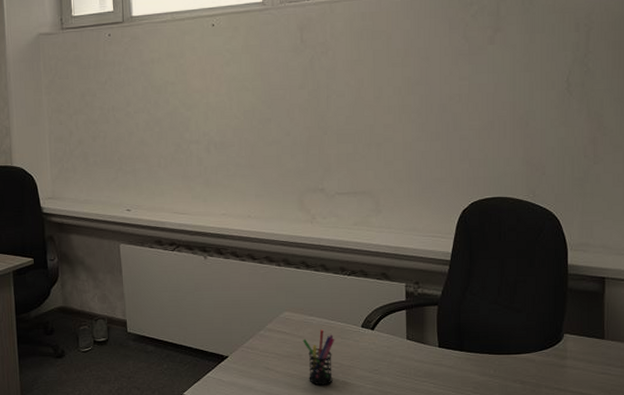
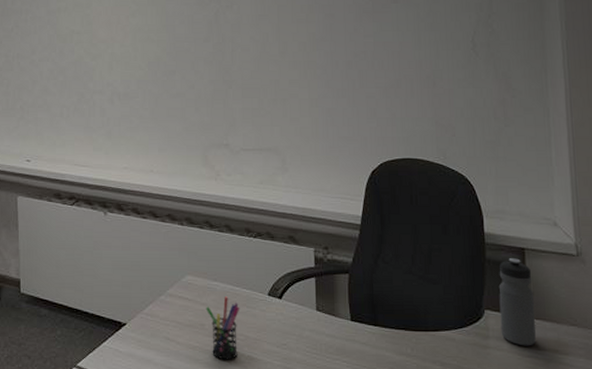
water bottle: none [578,287,611,365] -> present [498,258,536,346]

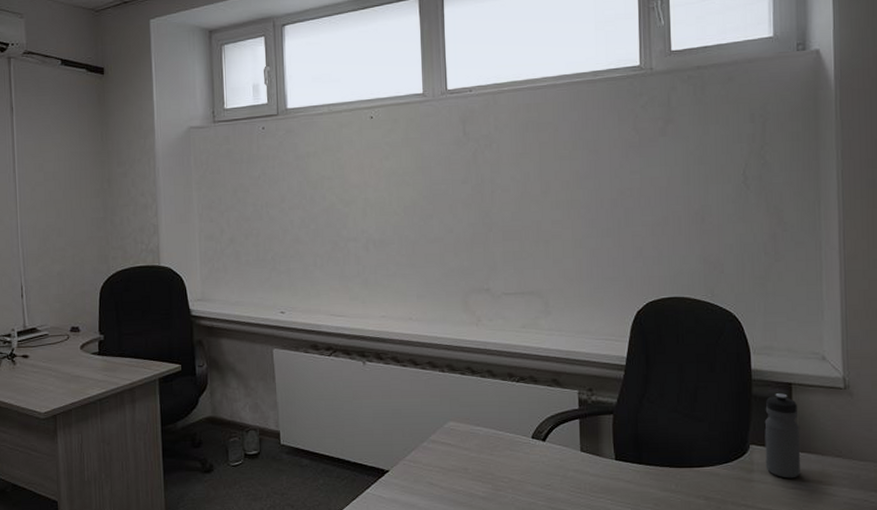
pen holder: present [205,296,240,360] -> none [468,441,504,502]

